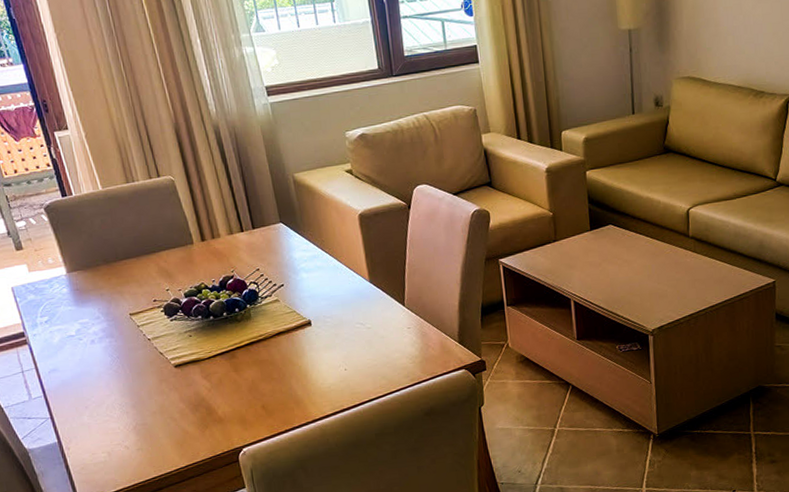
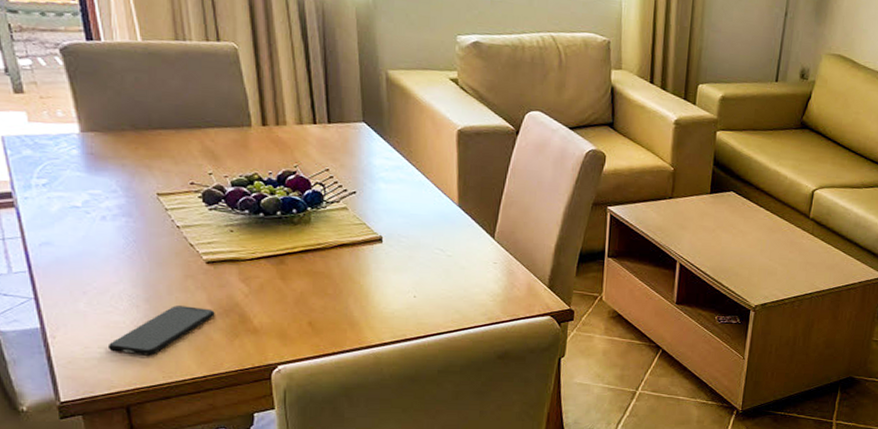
smartphone: none [109,406,187,455] -> present [107,306,215,356]

